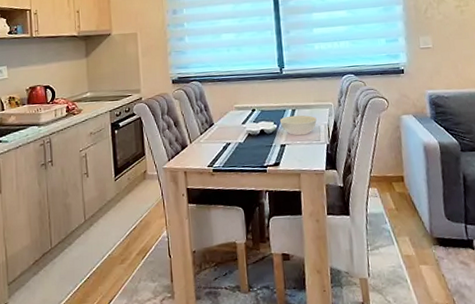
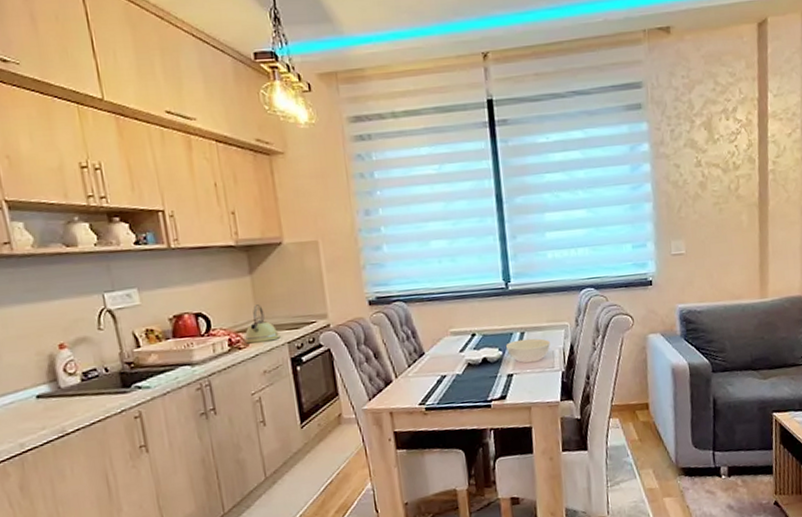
kettle: none [78,80,105,111] -> present [244,304,281,344]

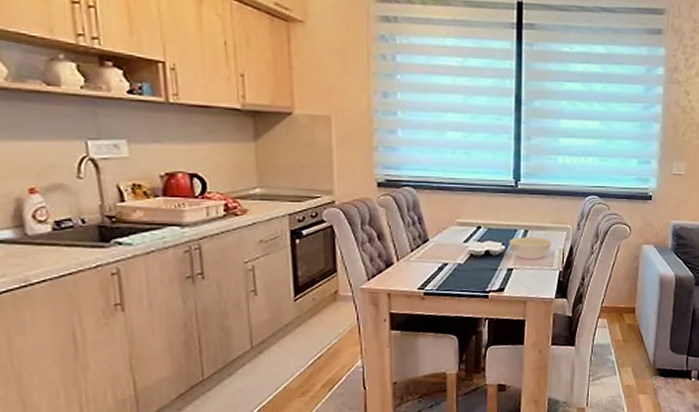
kettle: present [244,304,281,344] -> none [242,172,282,212]

